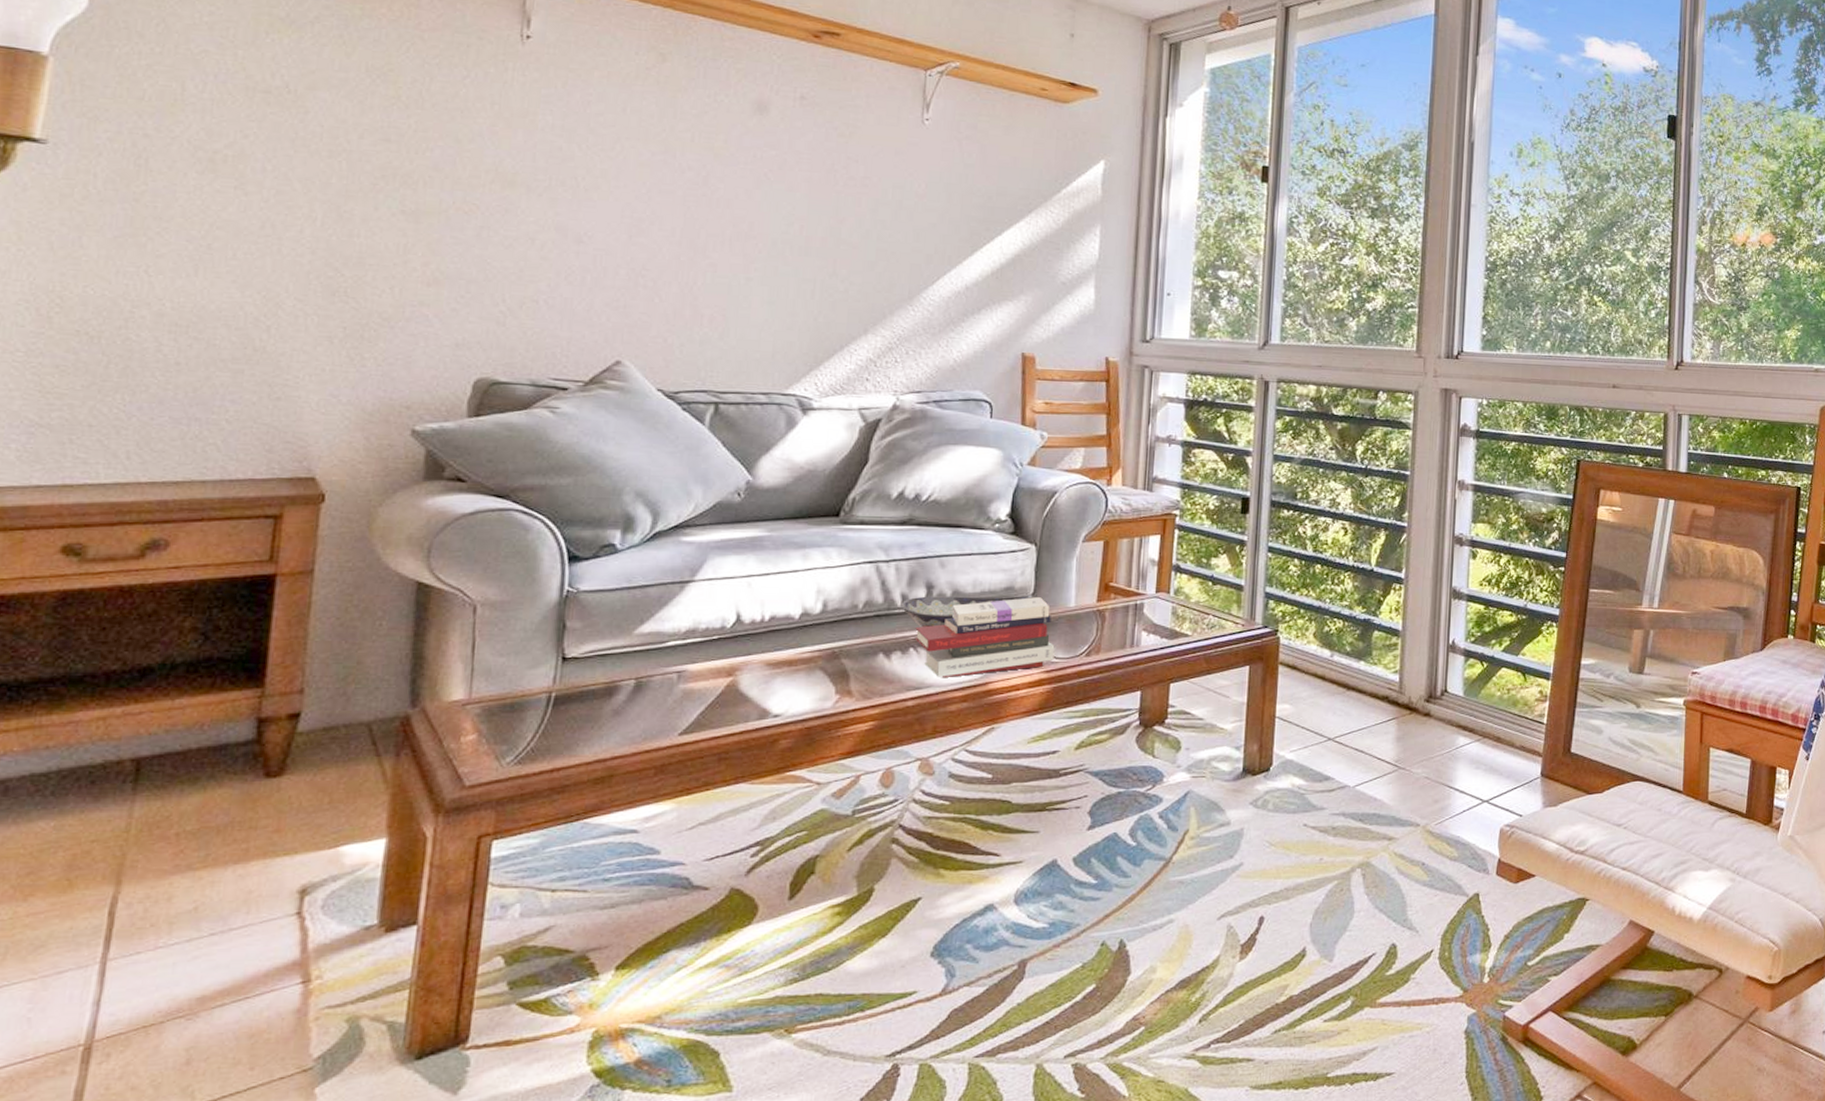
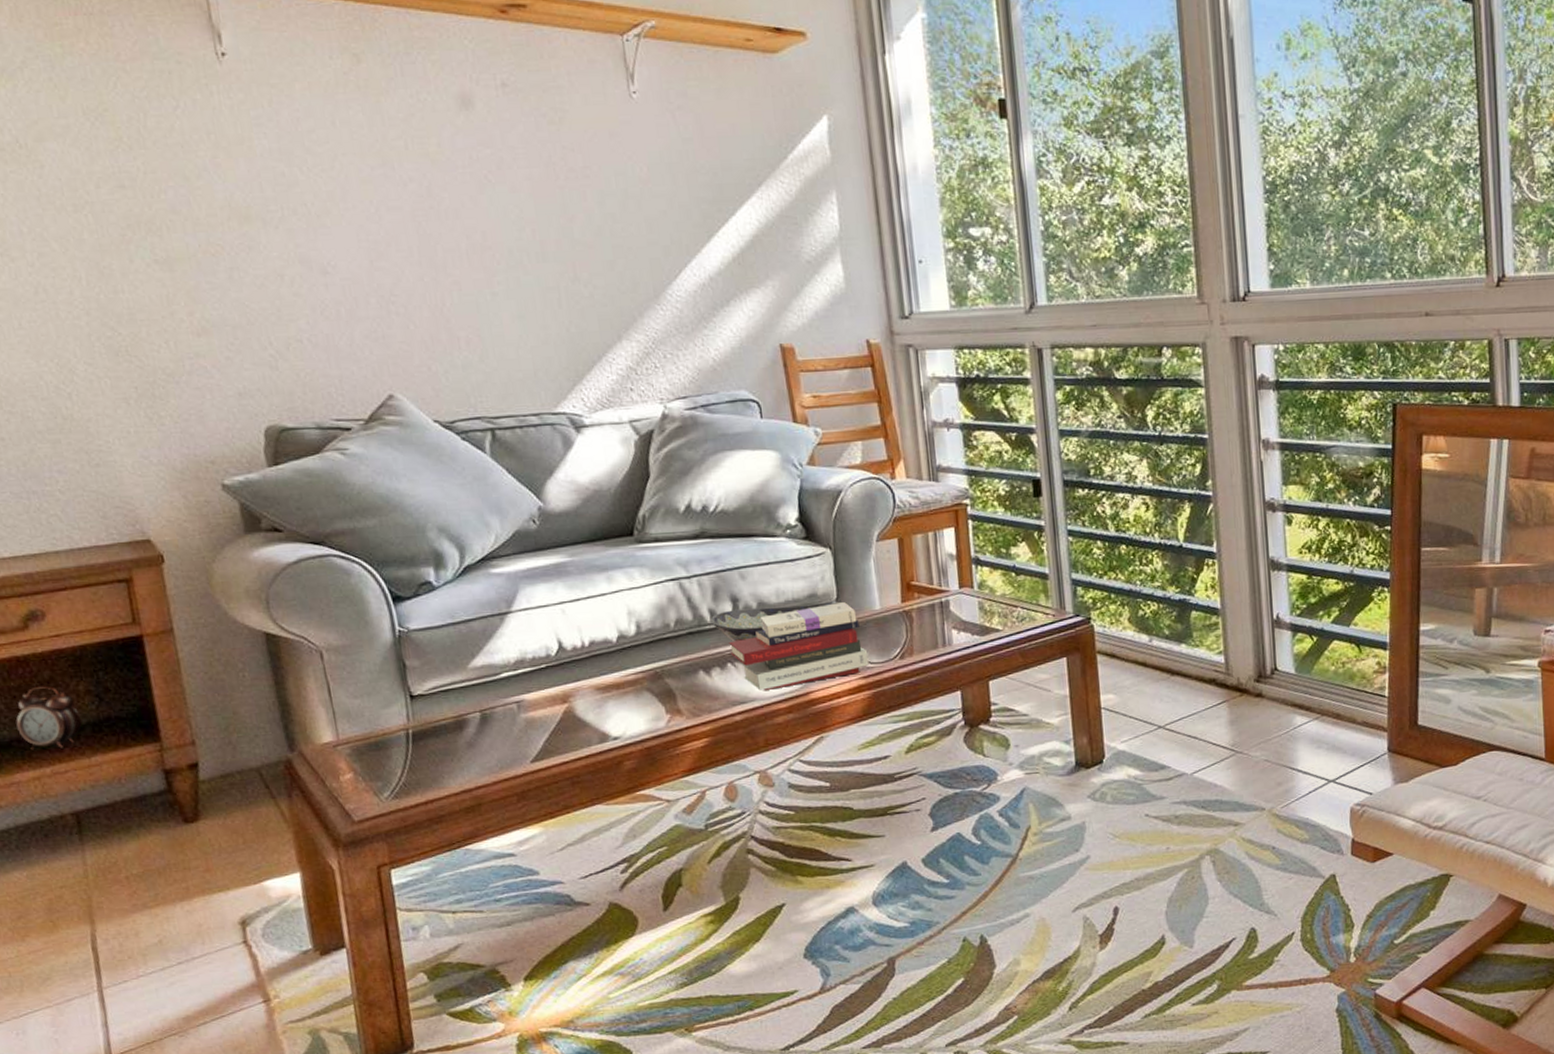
alarm clock: none [96,619,177,687] -> present [15,685,82,750]

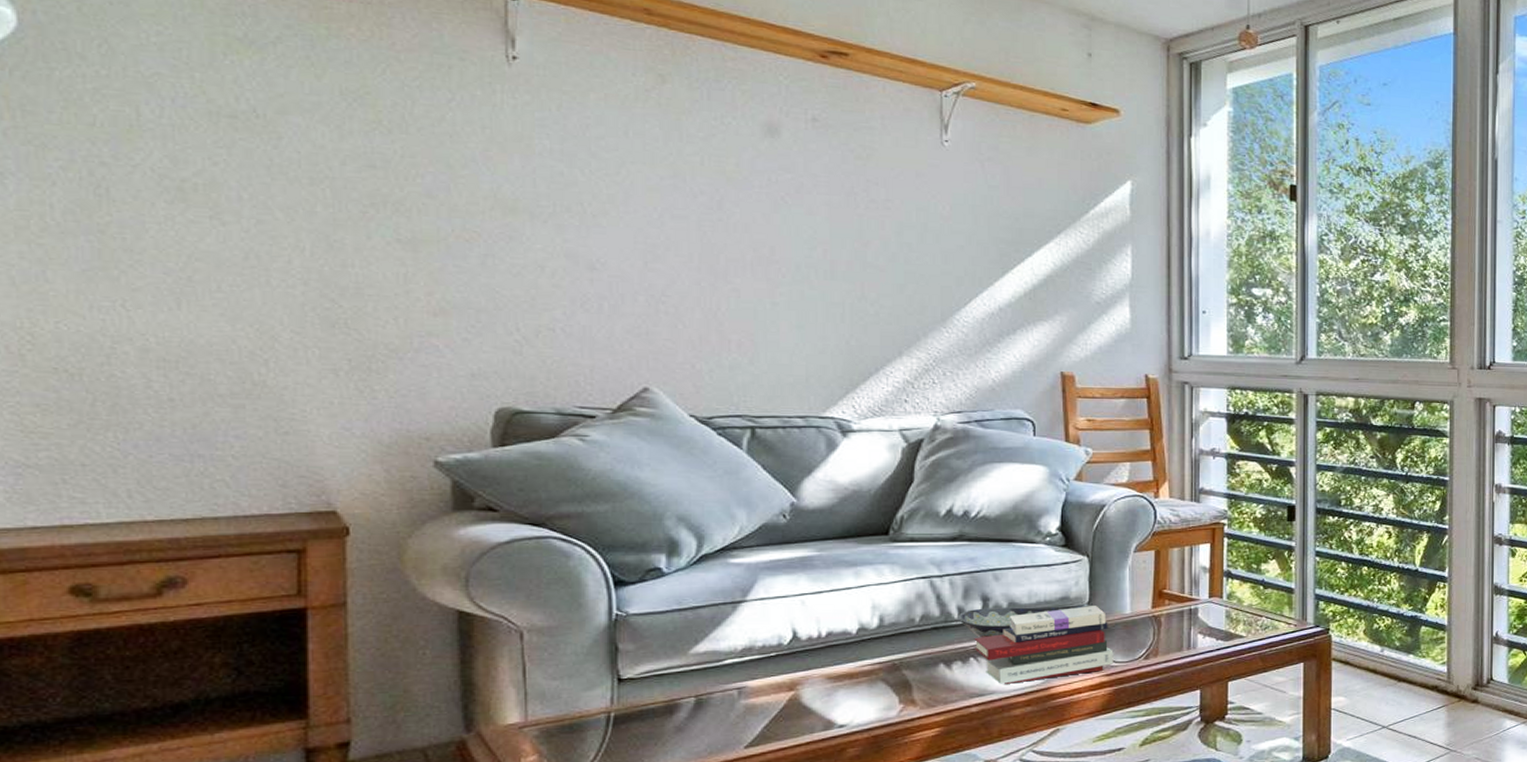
alarm clock: present [15,685,82,750] -> none [123,656,211,725]

